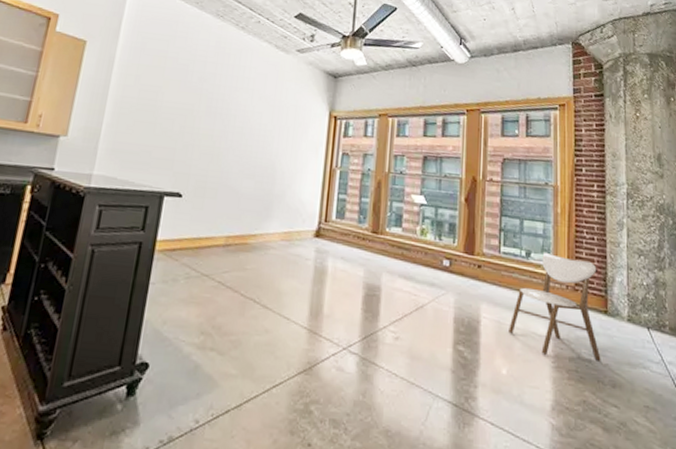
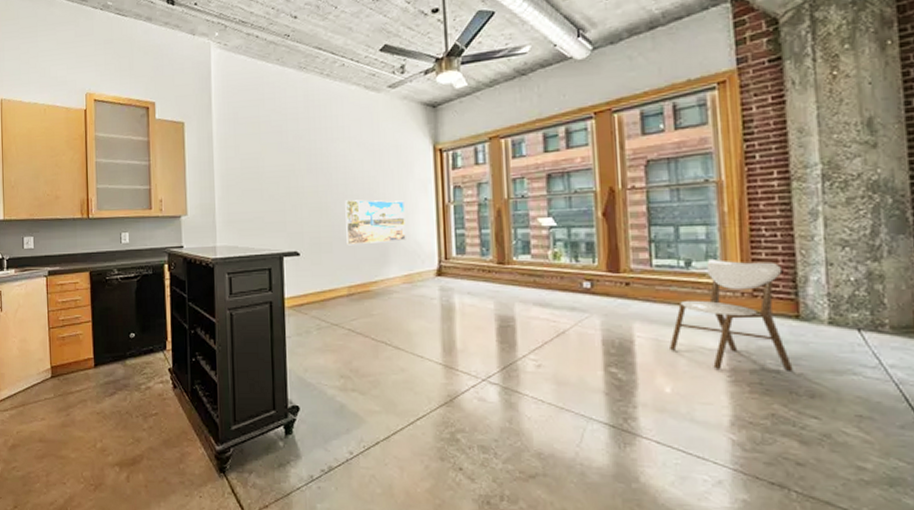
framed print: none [232,149,295,198] -> present [345,200,406,246]

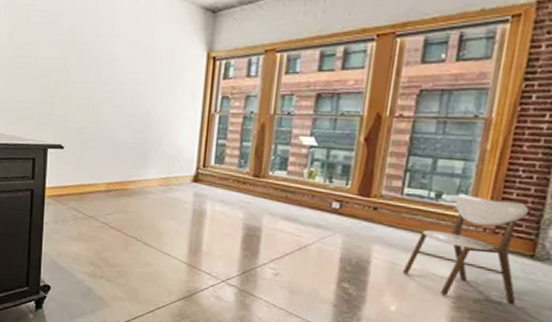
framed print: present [345,200,406,246] -> none [110,100,171,145]

